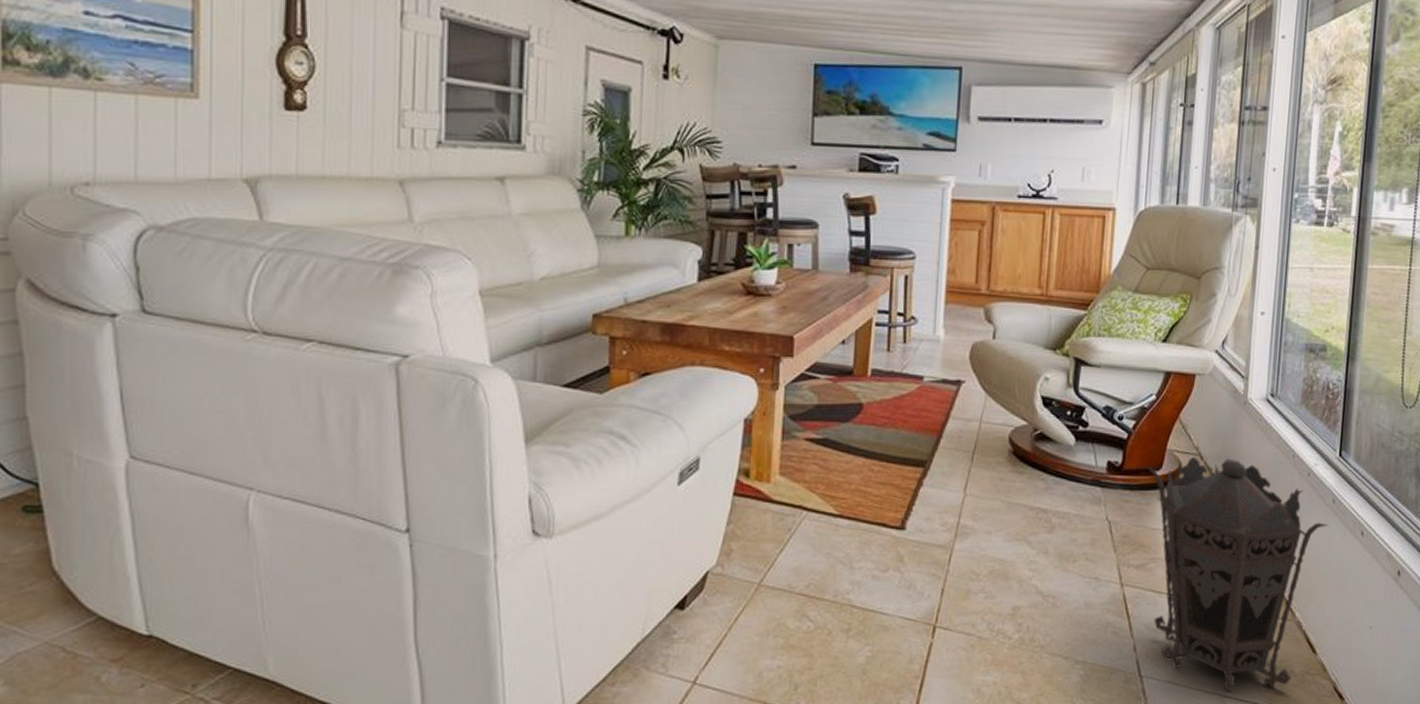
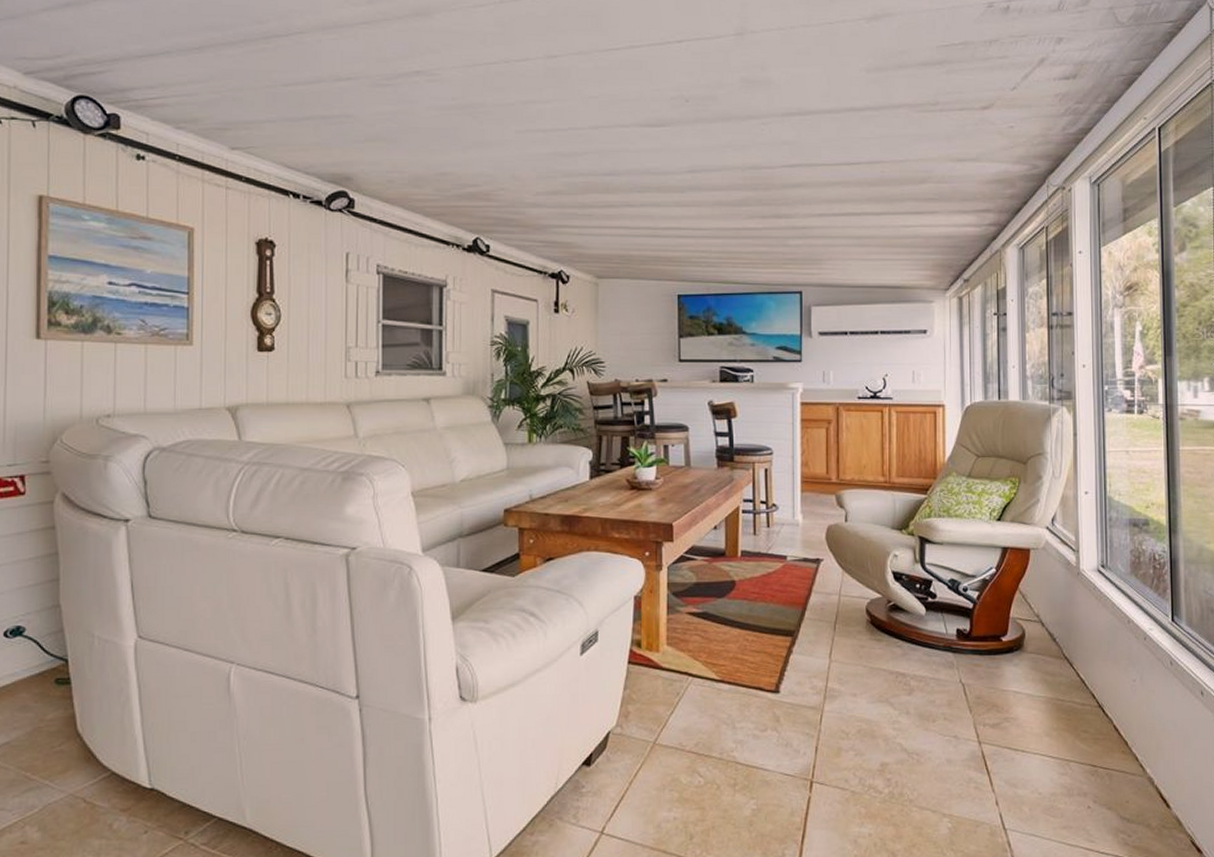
lantern: present [1148,456,1328,693] -> none [994,623,1169,845]

